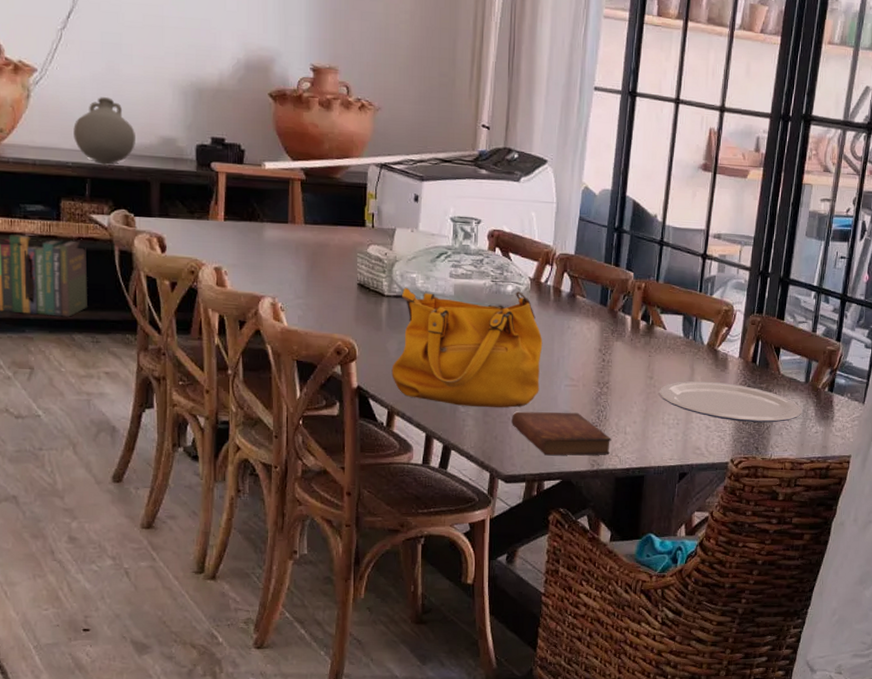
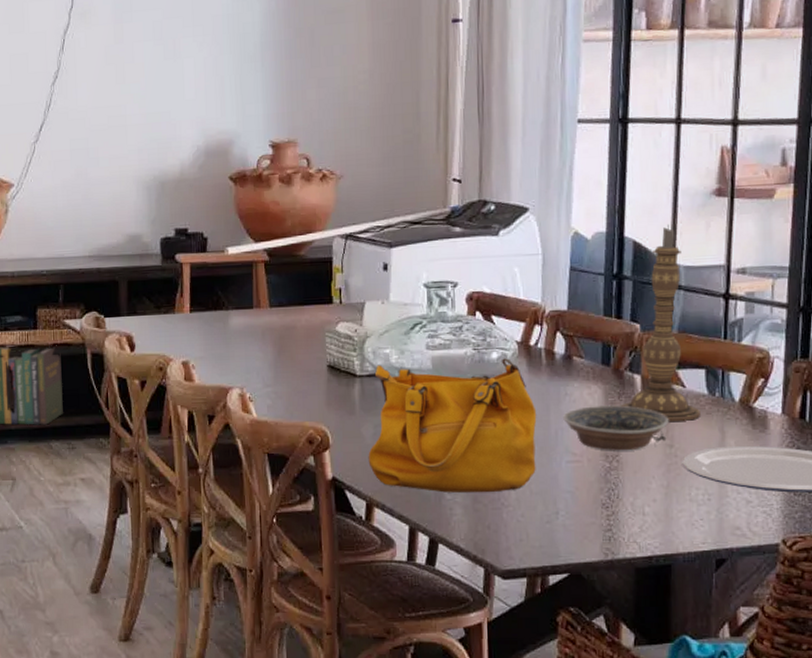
ceramic pot: present [73,97,135,165] -> none [47,202,104,269]
bible: present [512,411,611,456] -> none [506,492,627,545]
bowl: none [565,339,651,379] -> present [563,405,669,450]
candlestick: none [613,190,676,358] -> present [620,224,700,421]

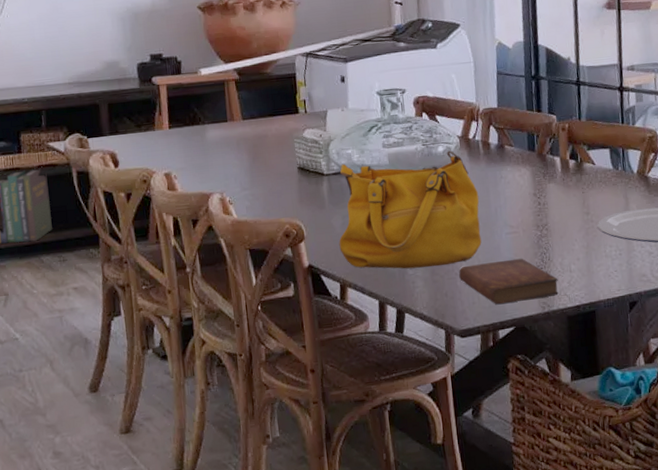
bible: none [506,492,627,545] -> present [459,258,559,305]
bowl: present [563,405,669,450] -> none [500,183,585,221]
candlestick: present [620,224,700,421] -> none [545,33,608,193]

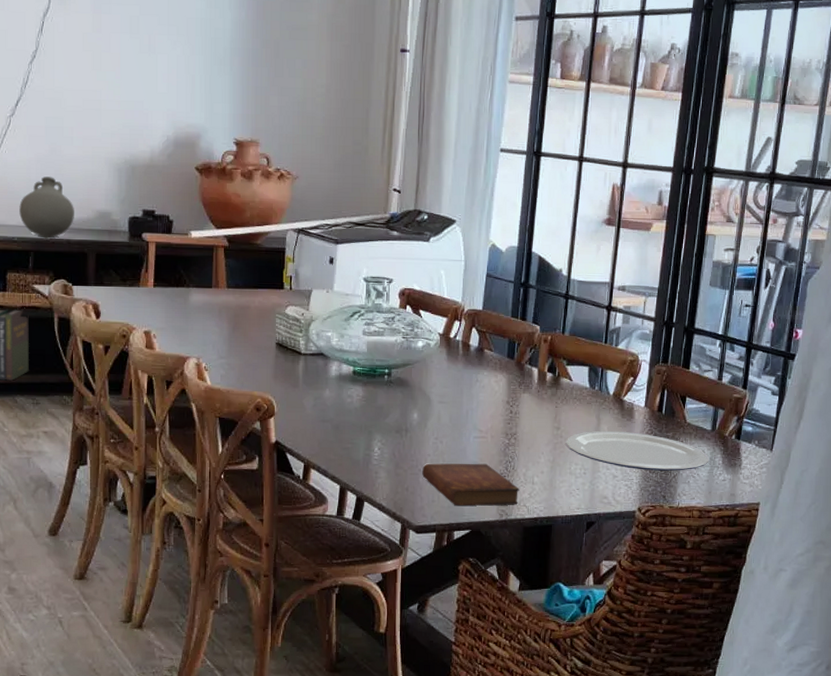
ceramic pot: none [26,34,83,96] -> present [19,176,74,239]
handbag: present [339,151,482,269] -> none [308,345,452,460]

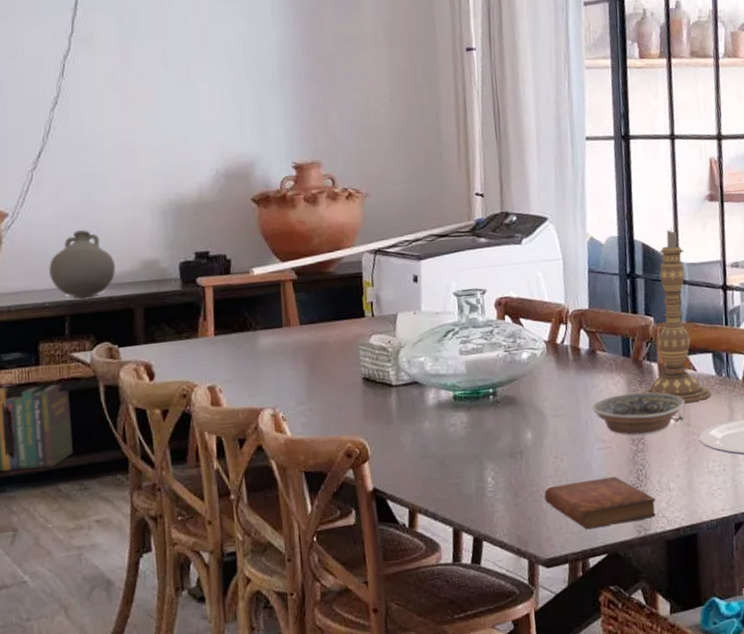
bowl: none [473,392,558,430] -> present [591,392,685,435]
candlestick: none [520,245,582,408] -> present [641,227,711,403]

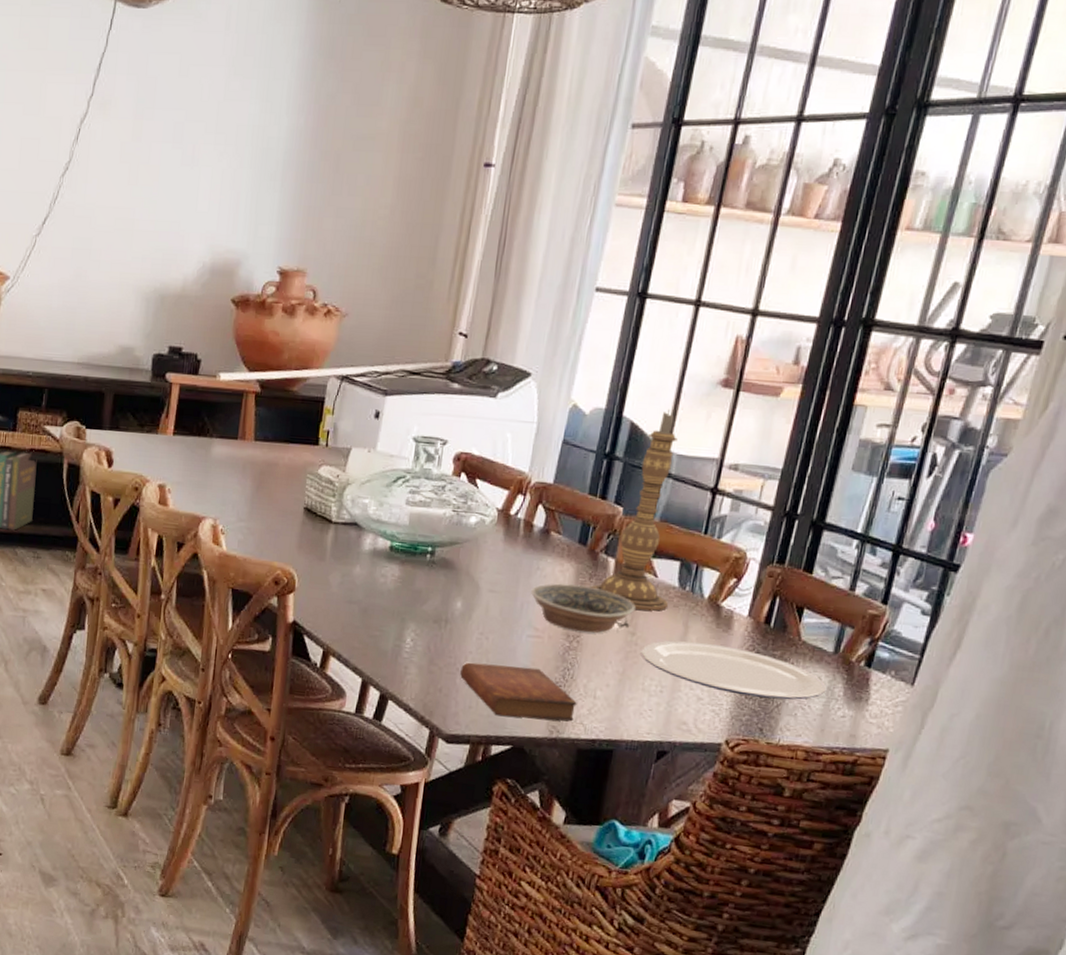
ceramic pot: present [49,230,115,299] -> none [36,304,95,375]

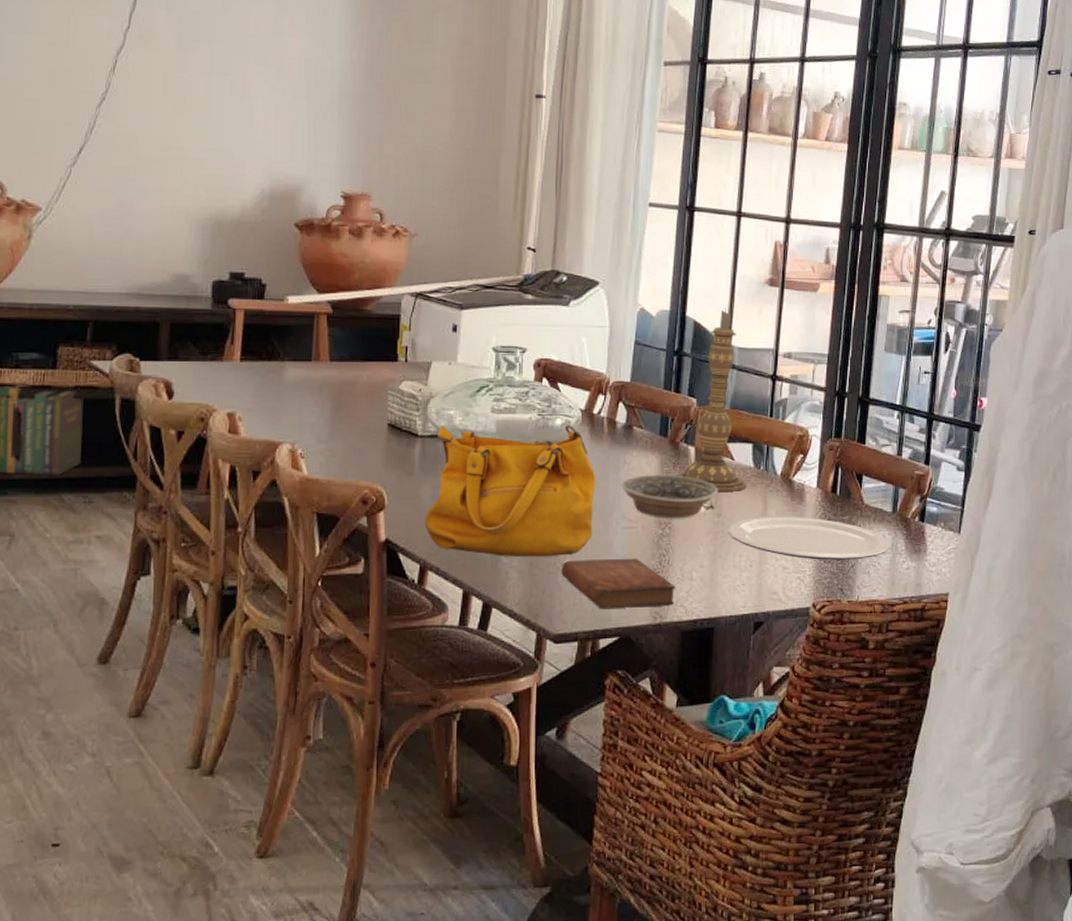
handbag: none [331,513,506,657] -> present [425,425,596,557]

